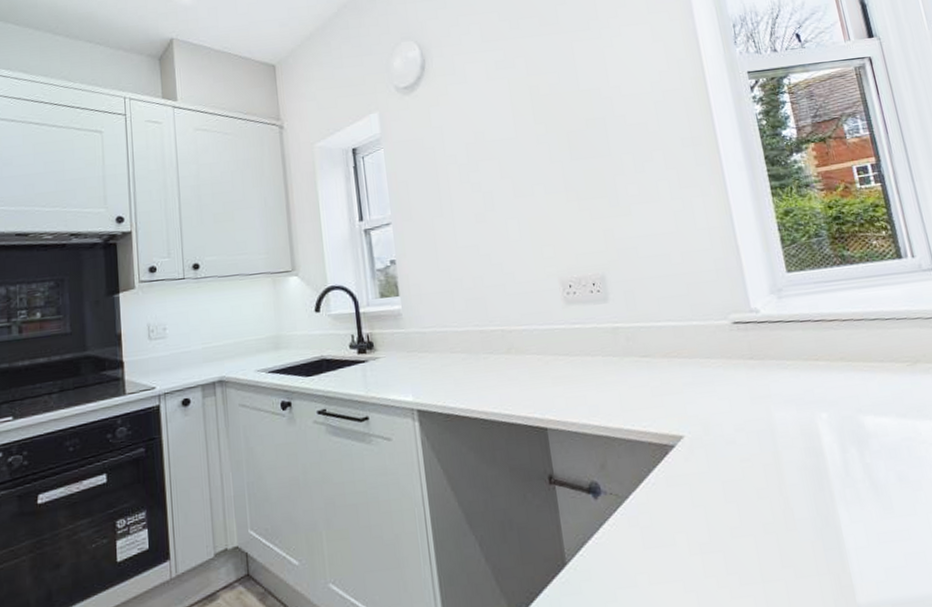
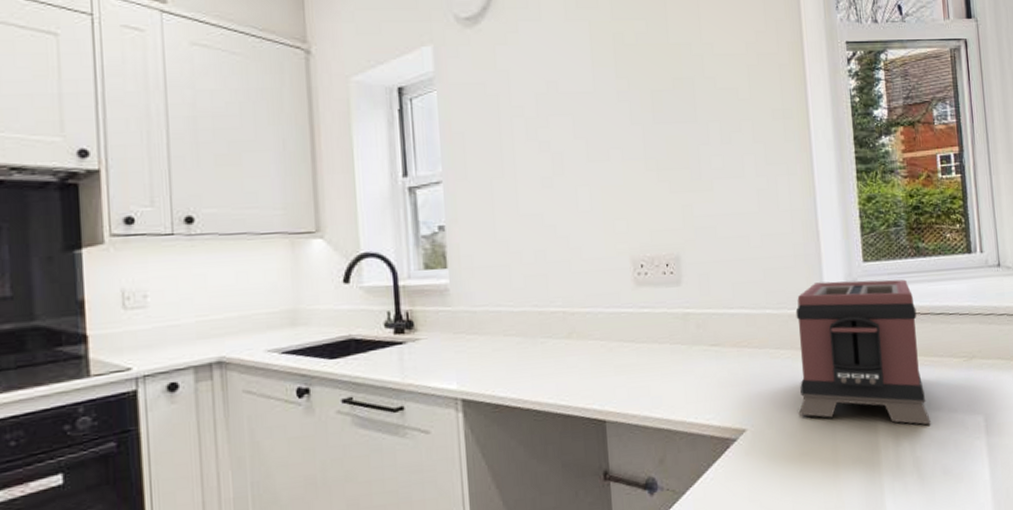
toaster: none [722,287,878,431] -> present [795,279,931,425]

